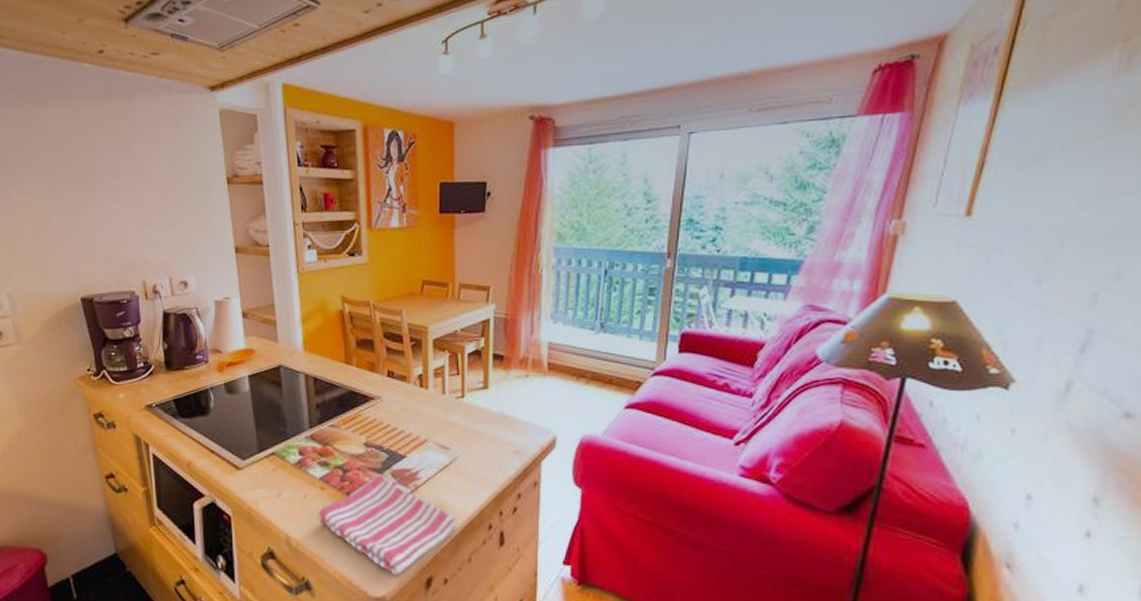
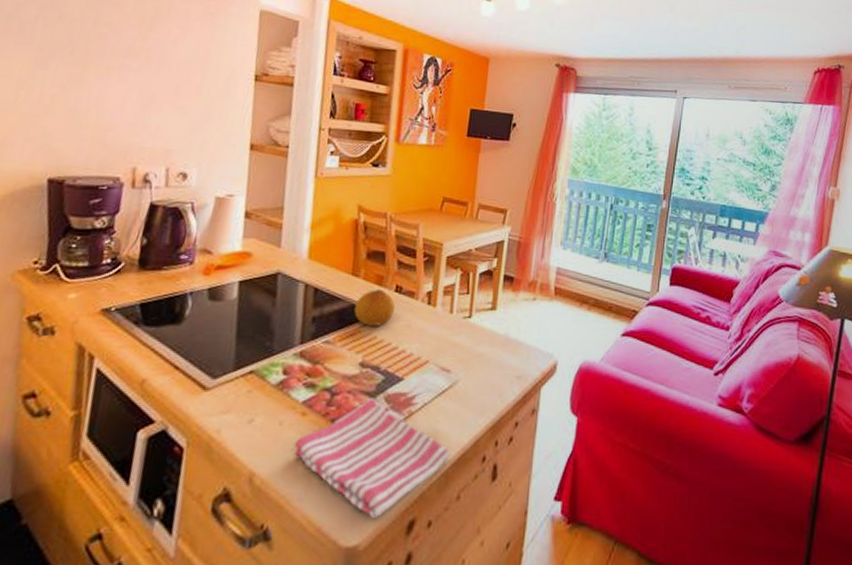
fruit: none [352,374,389,409] -> present [354,288,395,326]

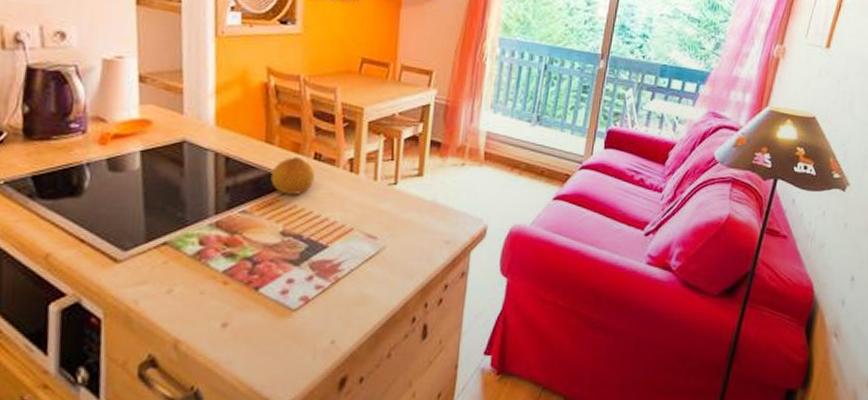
dish towel: present [294,397,450,519] -> none [217,265,380,378]

